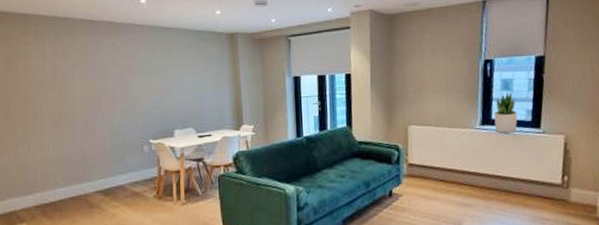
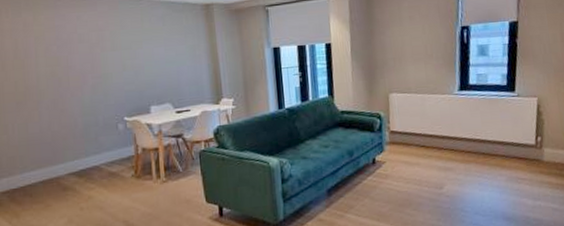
planter: present [494,92,518,134] -> none [471,58,494,99]

